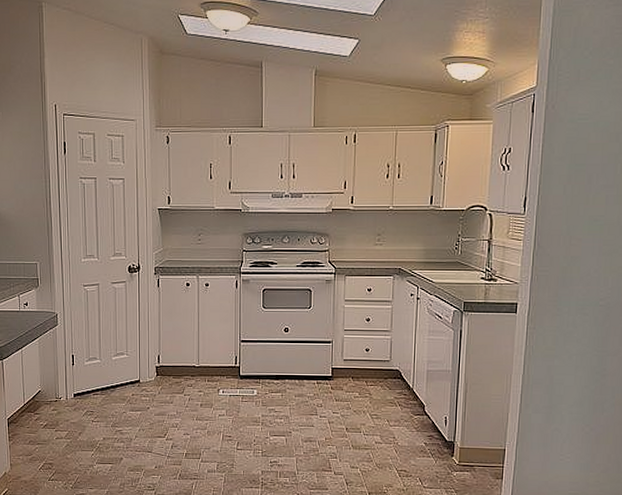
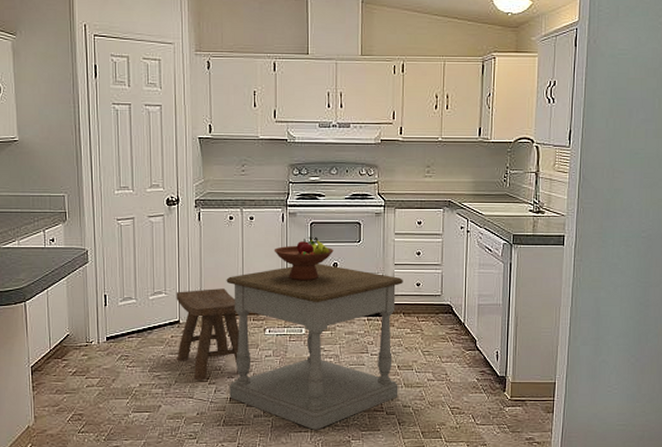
stool: none [136,351,204,436] -> present [176,288,249,381]
side table: none [183,329,353,487] -> present [226,264,403,430]
fruit bowl: none [228,302,285,345] -> present [274,236,334,281]

